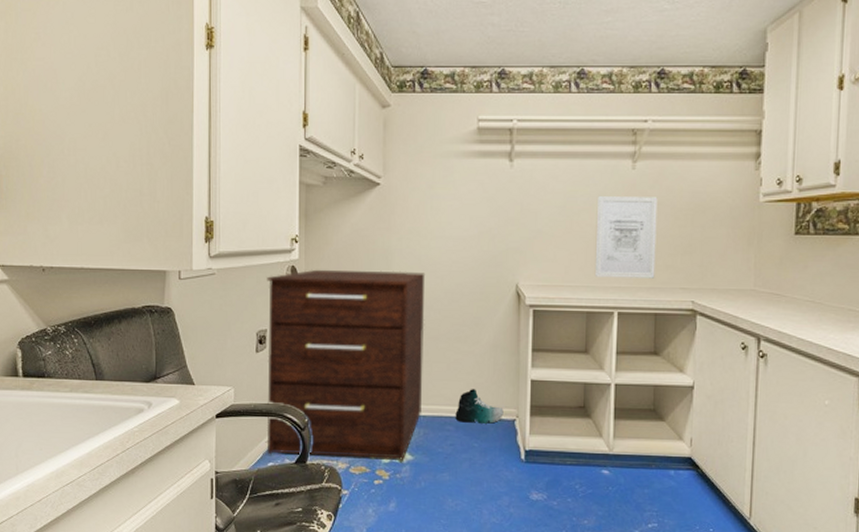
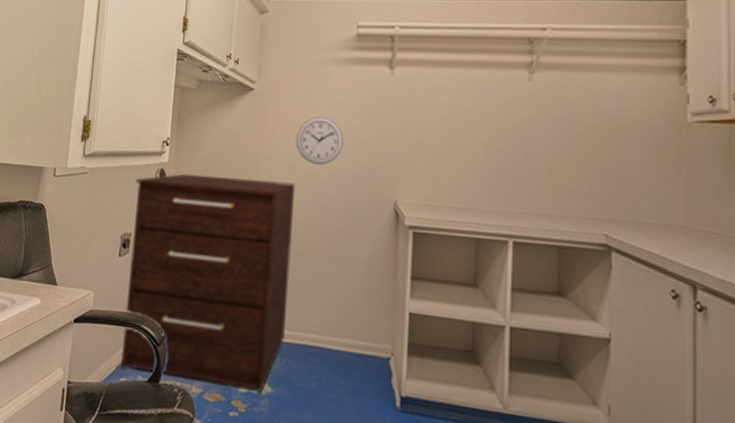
wall clock: none [423,209,469,255] -> present [295,116,344,166]
sneaker: present [455,389,504,424] -> none [322,317,377,360]
wall art: present [594,195,658,279] -> none [485,108,560,205]

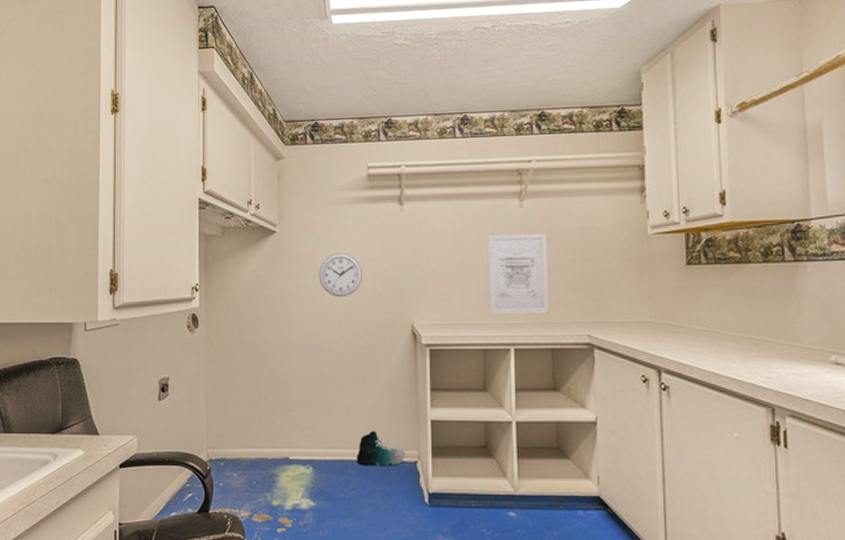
dresser: present [121,173,296,392] -> none [169,315,323,507]
sneaker: none [322,317,377,360] -> present [356,431,405,466]
wall art: none [485,108,560,205] -> present [487,233,549,315]

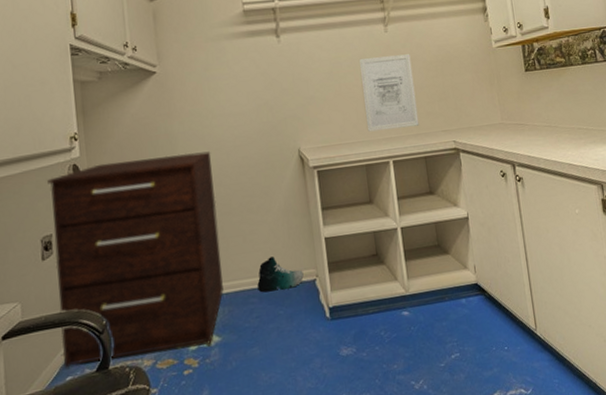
dresser: none [169,315,323,507] -> present [47,151,224,369]
wall clock: present [319,253,363,298] -> none [203,87,248,131]

